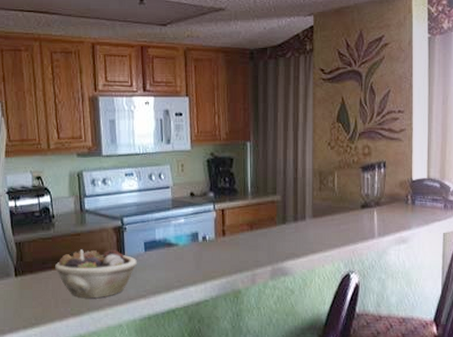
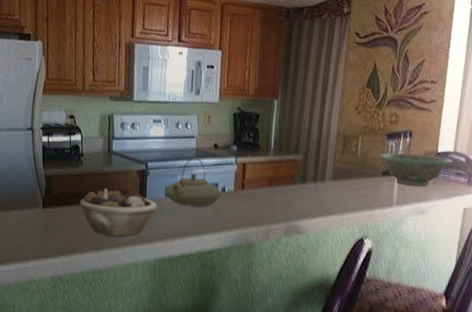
teapot: none [143,207,204,259] -> present [164,157,222,207]
decorative bowl: none [355,183,428,216] -> present [378,152,453,186]

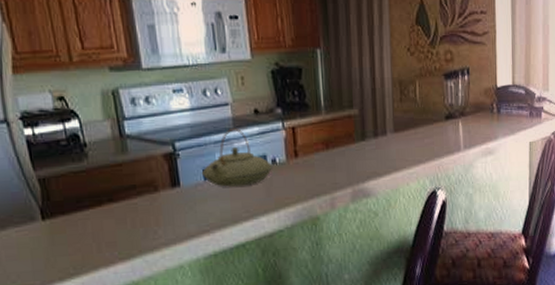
succulent planter: present [80,188,157,236] -> none [93,180,196,239]
decorative bowl: present [378,152,453,186] -> none [438,91,513,126]

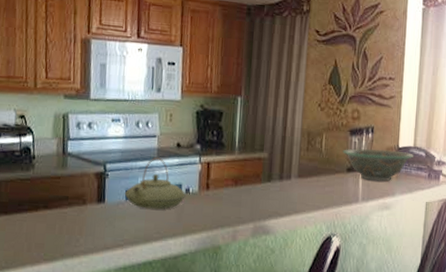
decorative bowl: none [438,91,513,126] -> present [342,148,413,182]

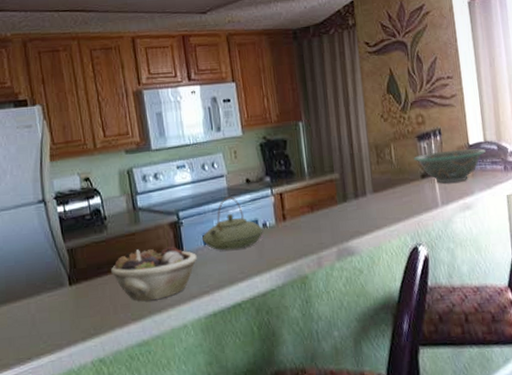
succulent planter: none [31,193,117,244] -> present [111,246,197,301]

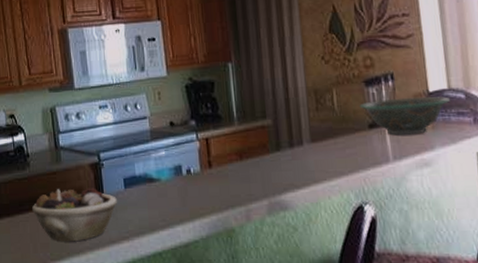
teapot: present [201,196,264,251] -> none [122,139,188,196]

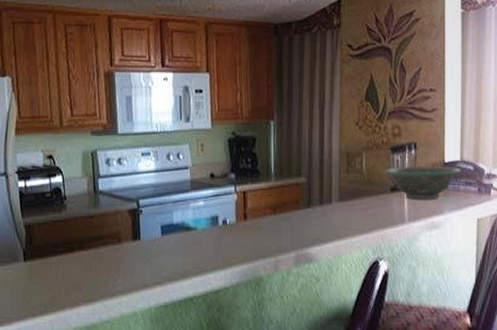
succulent planter: present [32,187,117,241] -> none [66,233,153,284]

